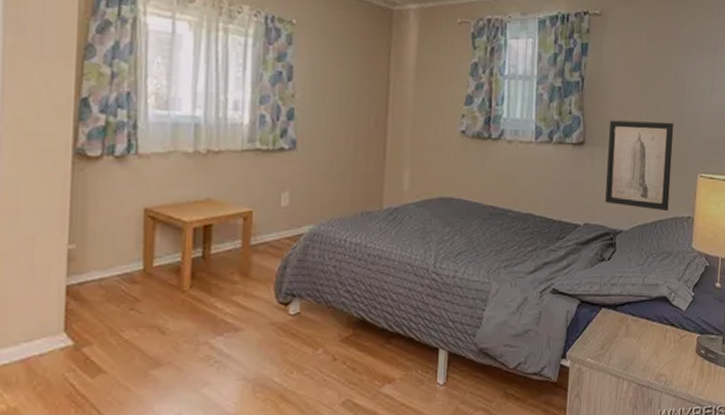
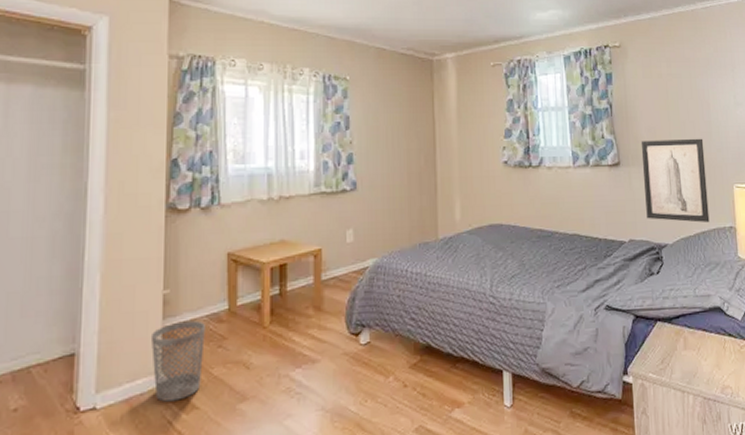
wastebasket: none [53,280,116,364] -> present [151,320,205,402]

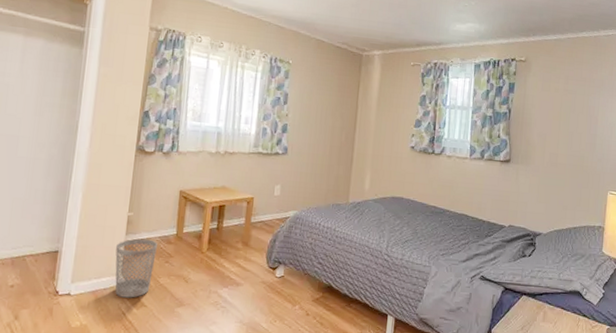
wall art: present [641,138,710,223] -> none [527,144,587,220]

